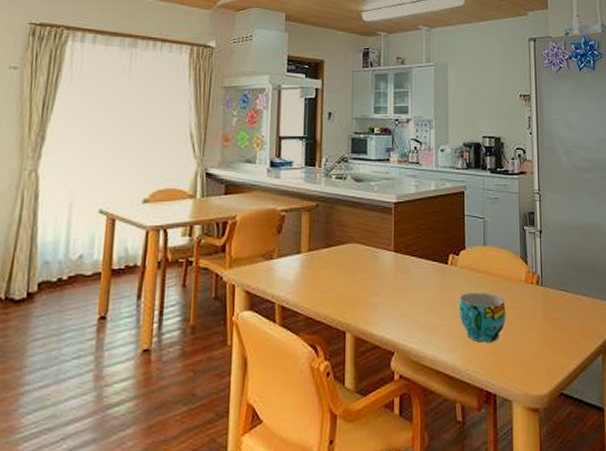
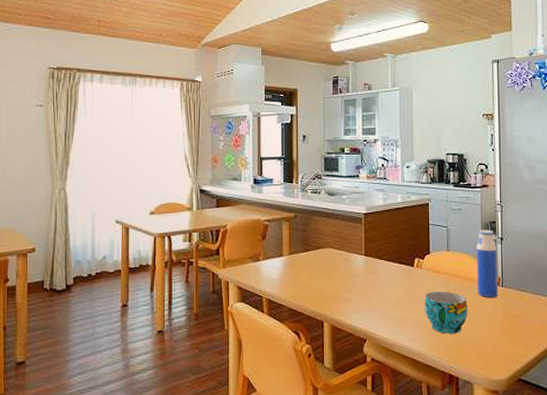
water bottle: none [514,221,538,299] -> present [476,230,499,297]

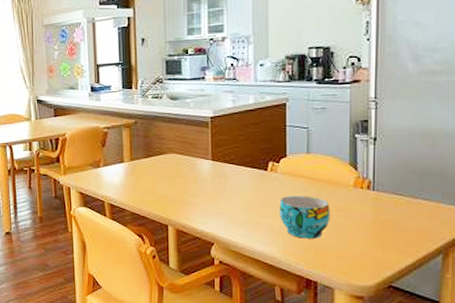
water bottle: present [476,230,499,297] -> none [342,129,369,202]

